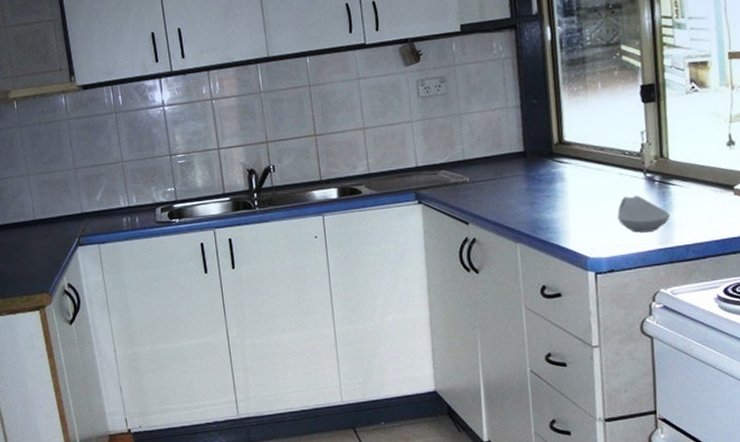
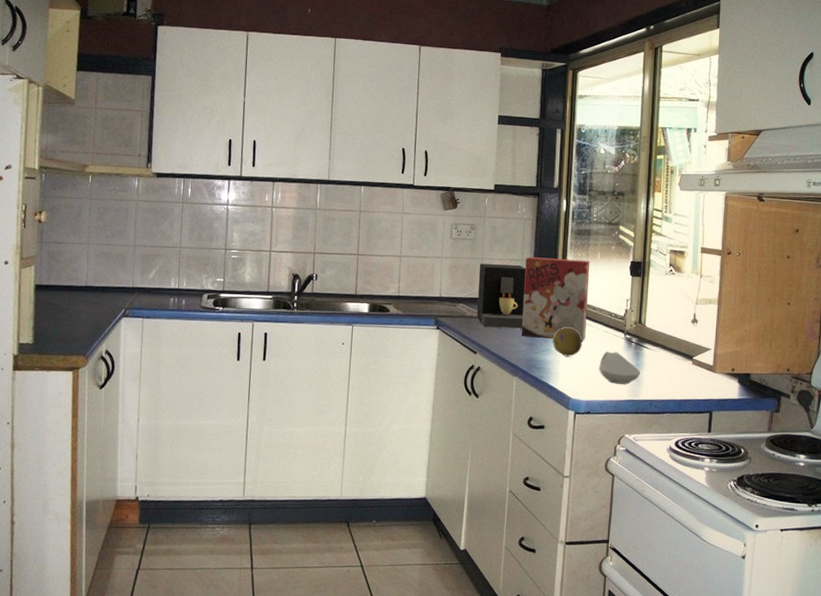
coffee maker: none [456,113,520,192] -> present [476,263,526,329]
cereal box: none [511,93,597,196] -> present [522,257,590,341]
fruit: none [557,175,594,211] -> present [553,326,582,357]

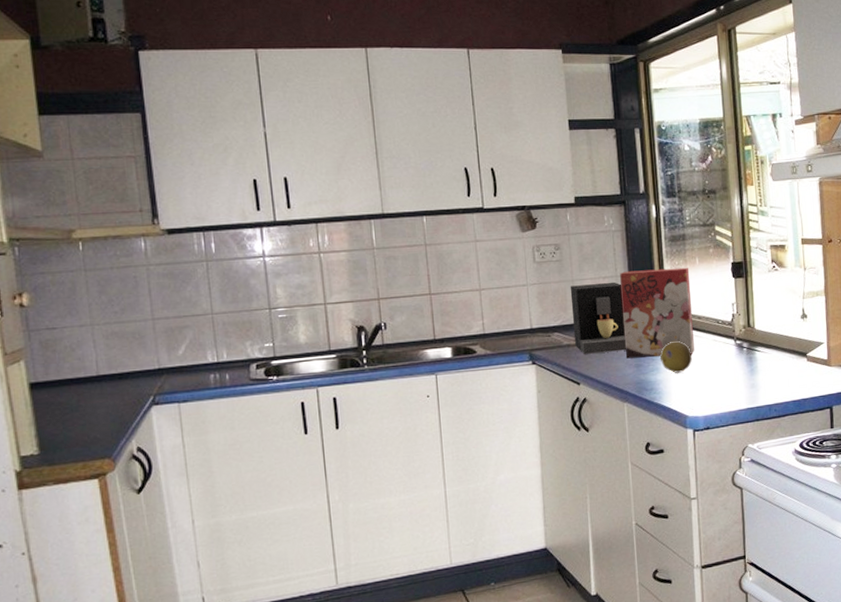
spoon rest: present [599,351,641,384] -> none [712,360,756,394]

